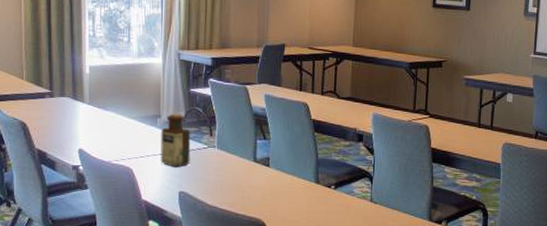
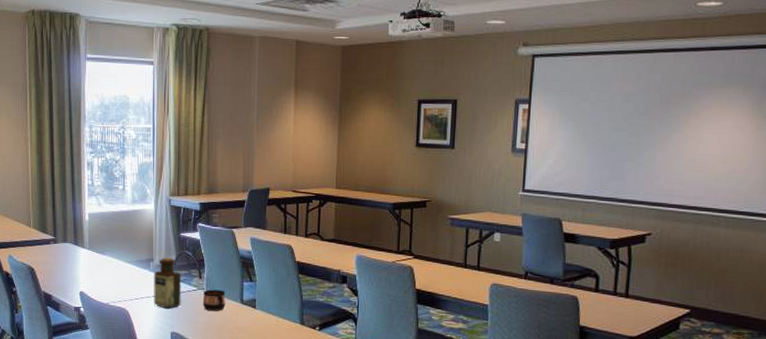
cup: none [213,147,238,170] -> present [202,289,226,311]

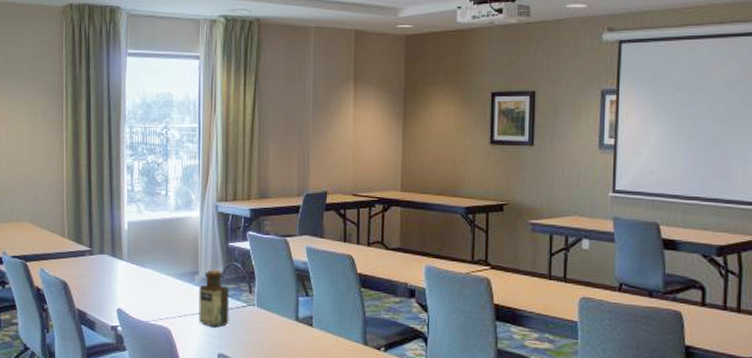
cup: present [202,289,226,311] -> none [253,305,279,330]

